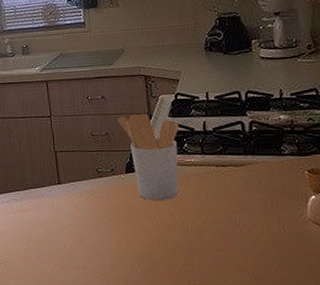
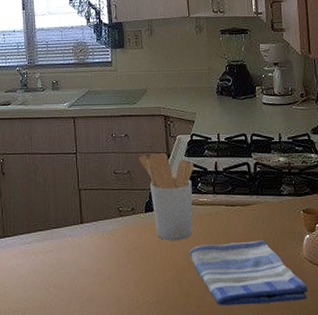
dish towel: none [175,201,312,265] -> present [189,240,308,306]

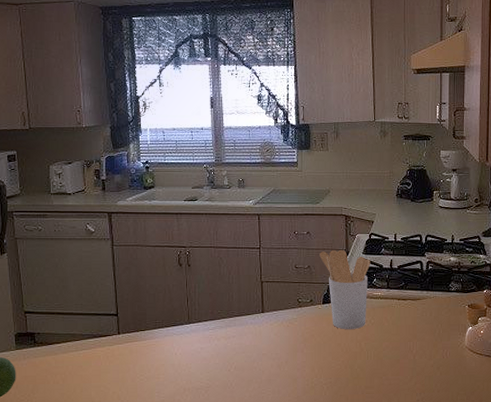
dish towel: present [189,240,308,306] -> none [362,331,466,387]

